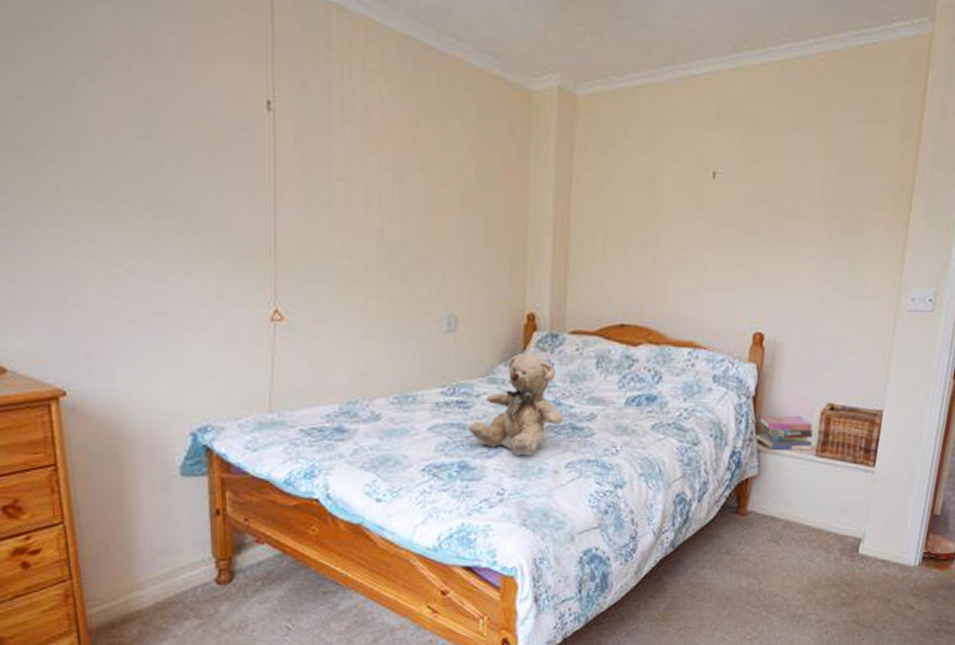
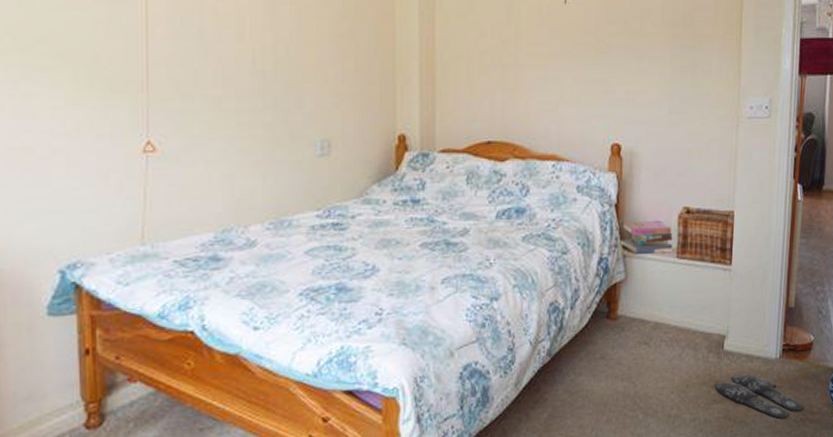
teddy bear: present [468,351,563,457] -> none [345,171,437,276]
slippers: none [845,579,940,628] -> present [714,374,804,420]

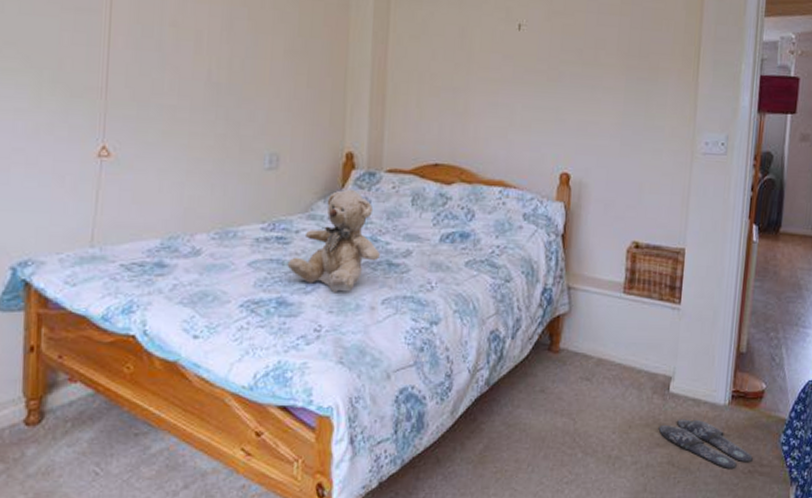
teddy bear: none [345,171,437,276] -> present [287,189,380,293]
books: present [618,221,673,254] -> none [564,253,620,288]

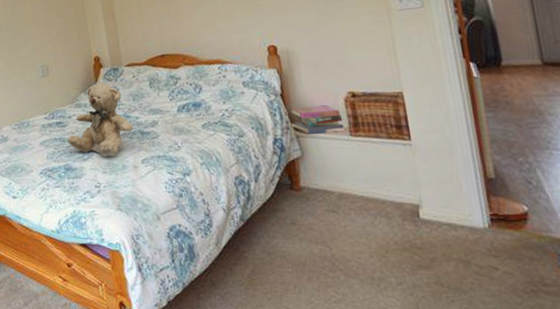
books: none [564,253,620,288] -> present [289,105,345,134]
slippers: present [658,419,753,470] -> none [417,242,533,289]

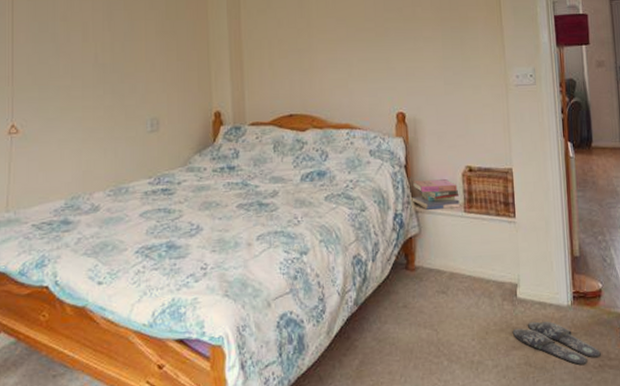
teddy bear: present [67,82,133,158] -> none [173,142,251,234]
slippers: none [417,242,533,289] -> present [512,320,601,366]

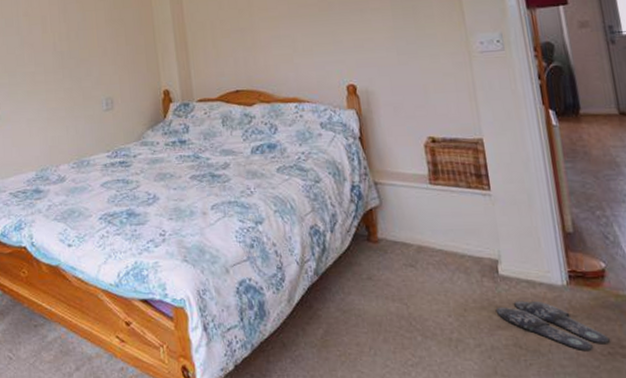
books: present [410,179,460,210] -> none [368,151,424,181]

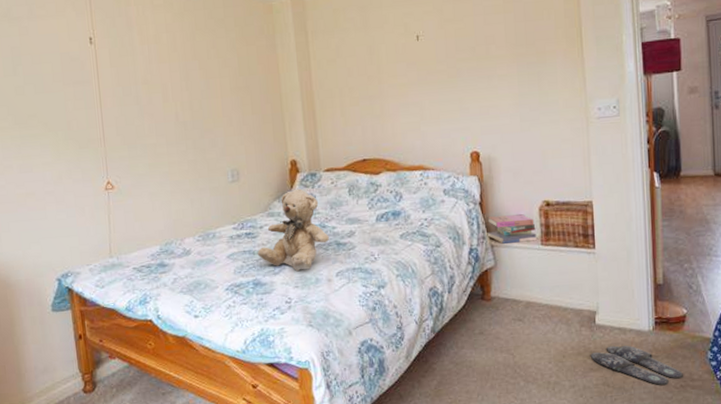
teddy bear: none [131,118,203,203] -> present [257,188,329,272]
books: none [368,151,424,181] -> present [486,214,537,244]

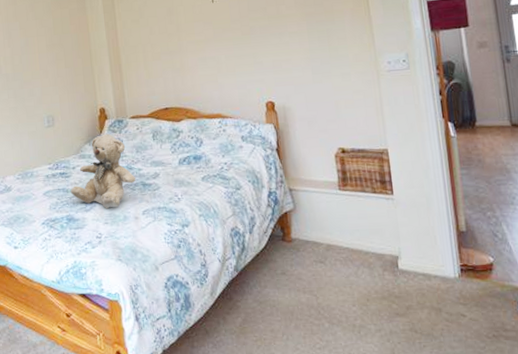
books: present [486,214,537,244] -> none [283,160,334,188]
slippers: present [590,345,683,386] -> none [395,291,495,335]

